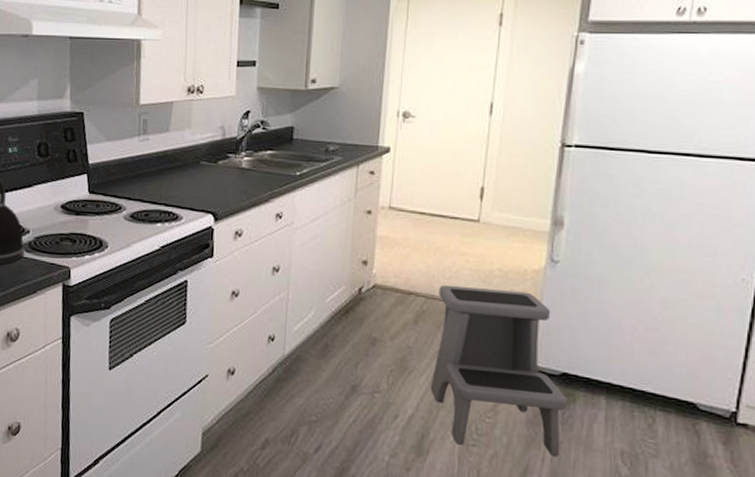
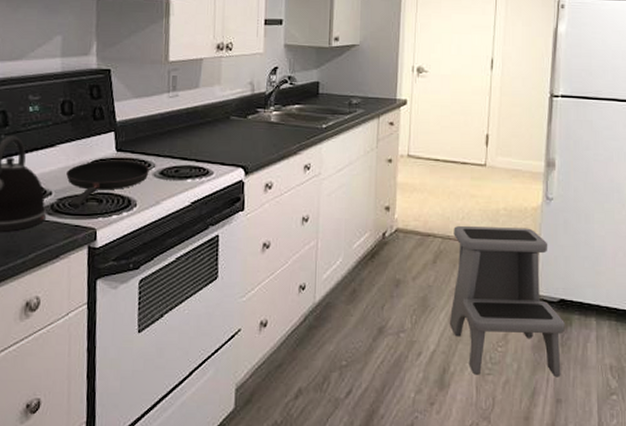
frying pan: none [43,201,120,246] -> present [66,160,150,207]

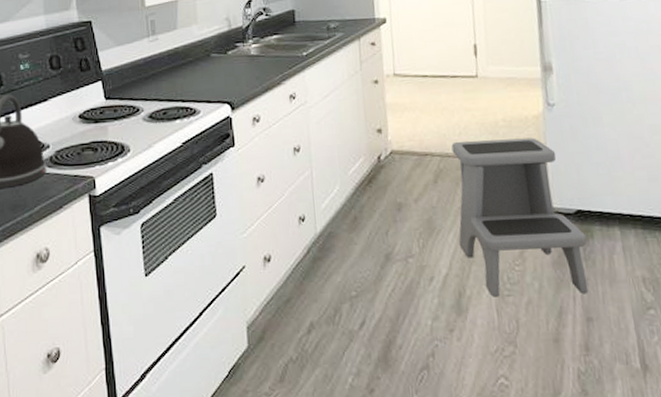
frying pan: present [66,160,150,207] -> none [61,107,139,158]

